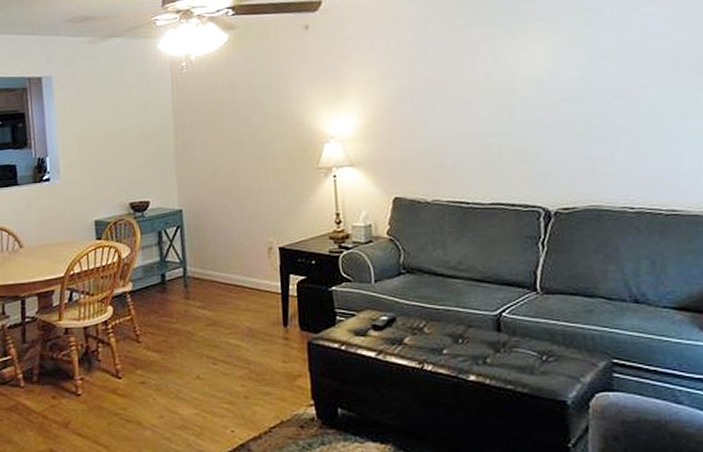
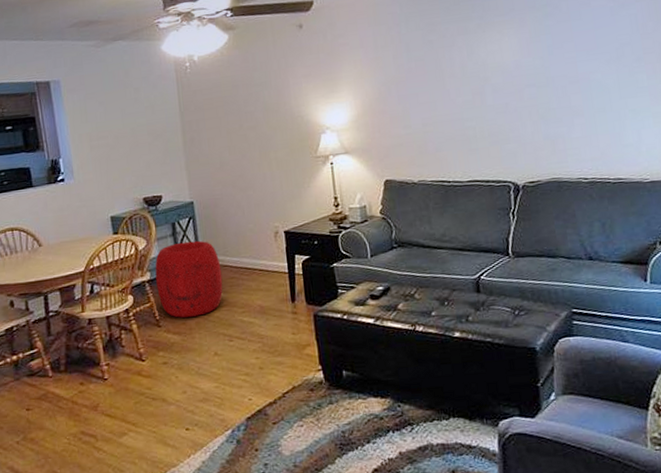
pouf: none [138,252,209,334] -> present [155,240,223,318]

